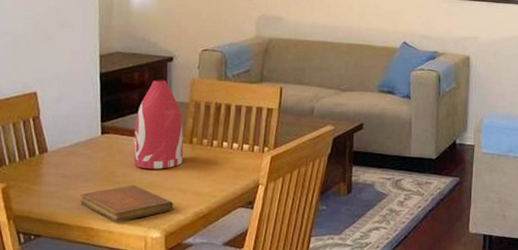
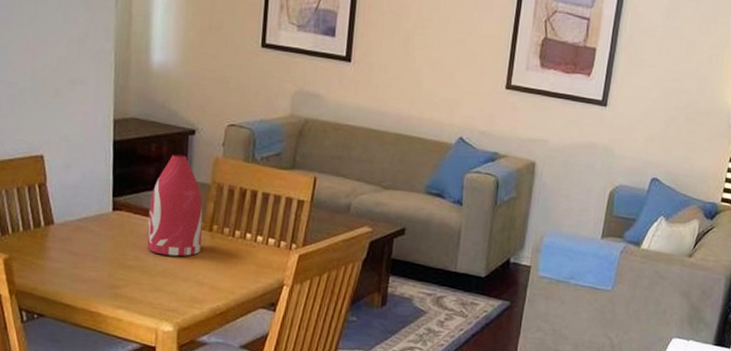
notebook: present [79,185,174,222] -> none [87,270,189,310]

